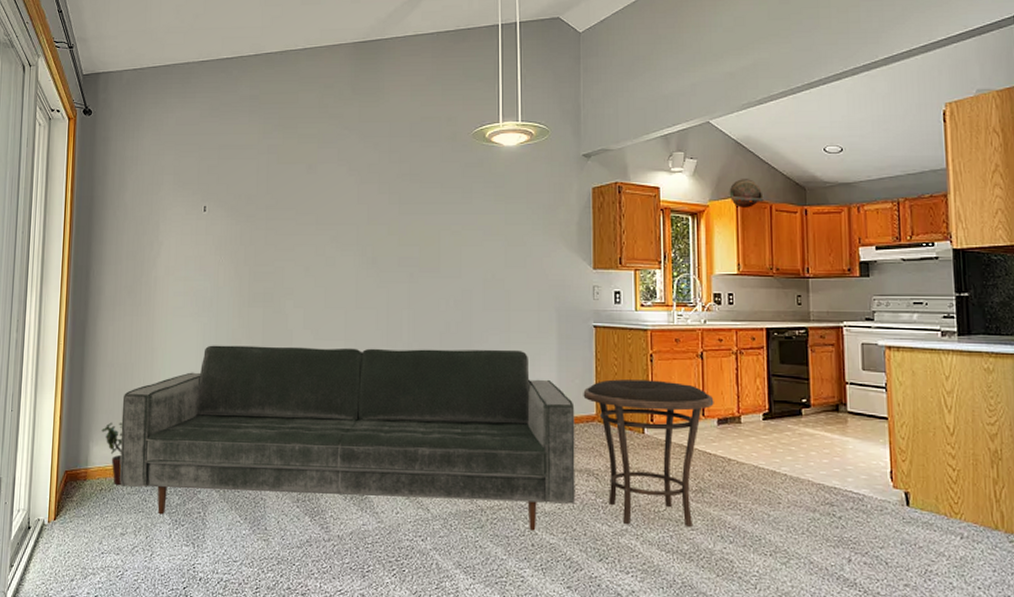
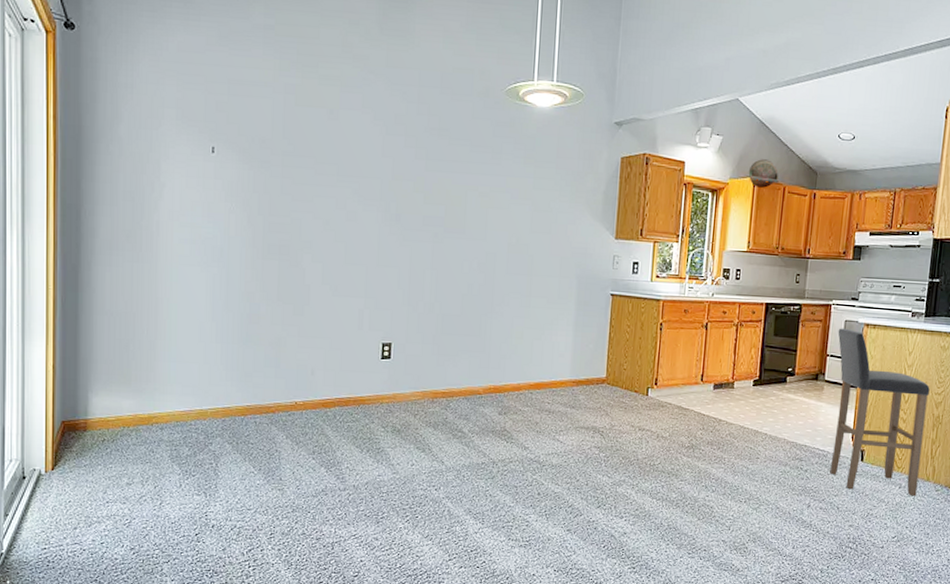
potted plant: present [101,422,123,485] -> none [101,373,126,436]
sofa: present [120,345,576,531] -> none [123,297,587,481]
side table: present [583,379,714,527] -> none [595,345,713,478]
bar stool: none [855,352,985,549] -> present [830,328,930,497]

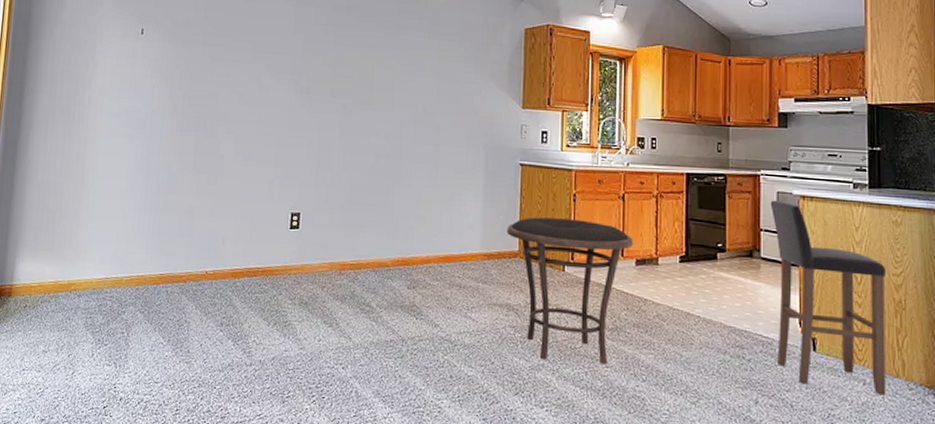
side table: none [595,345,713,478] -> present [507,217,633,364]
decorative basket: present [748,159,780,188] -> none [656,27,691,55]

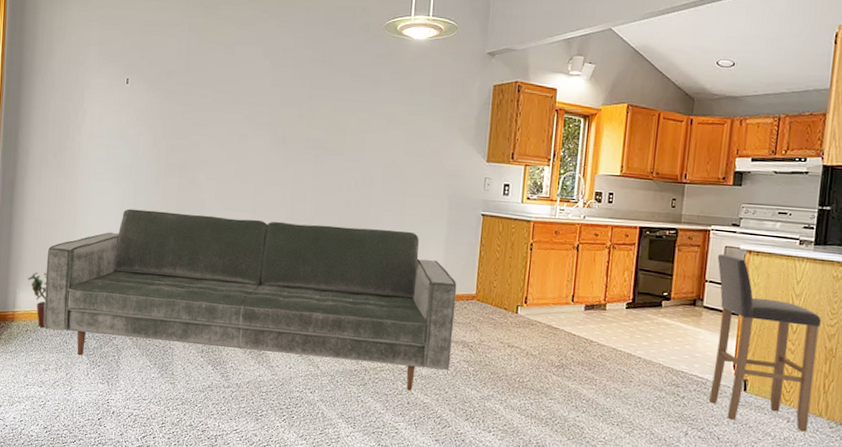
potted plant: none [28,239,50,302] -> present [28,272,47,327]
sofa: none [44,167,498,363] -> present [44,208,457,391]
side table: present [507,217,633,364] -> none [466,263,584,397]

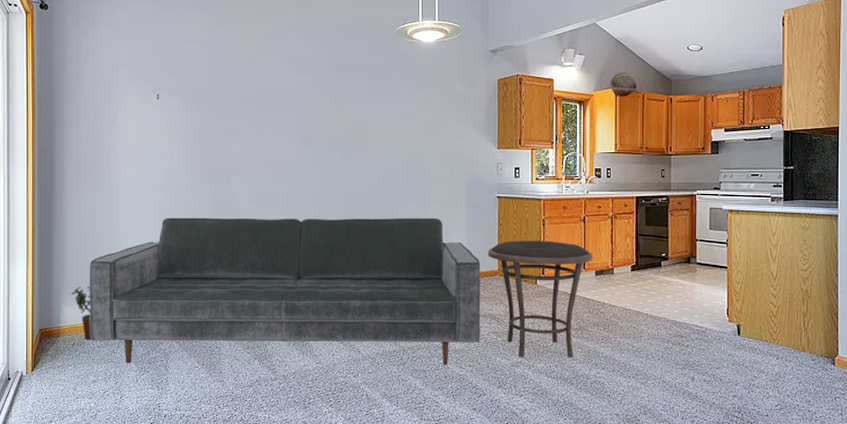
side table: none [466,263,584,397] -> present [488,241,593,357]
decorative basket: none [621,86,655,114] -> present [610,72,639,97]
bar stool: present [709,254,821,432] -> none [704,215,796,366]

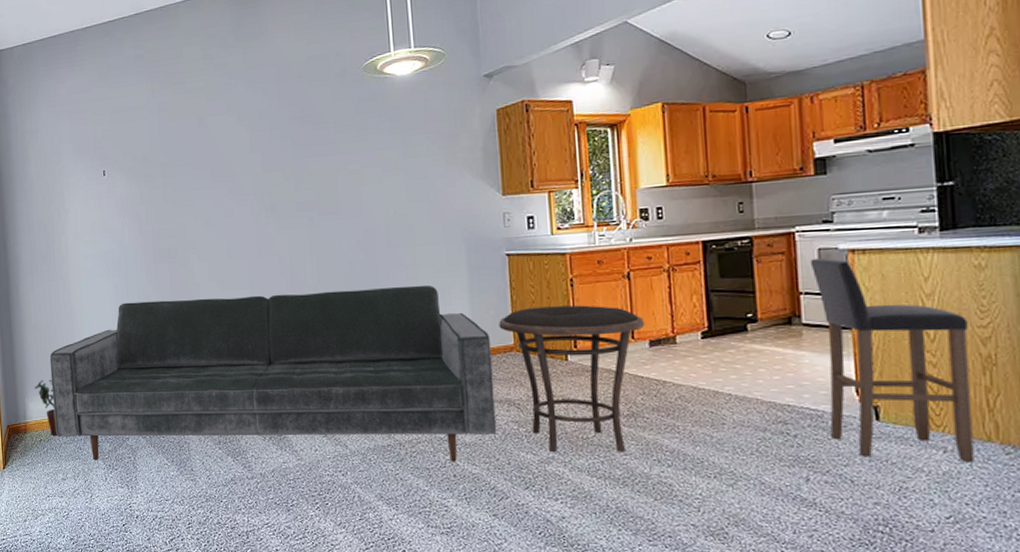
decorative basket: present [610,72,639,97] -> none [653,80,697,113]
bar stool: none [704,215,796,366] -> present [810,258,975,463]

